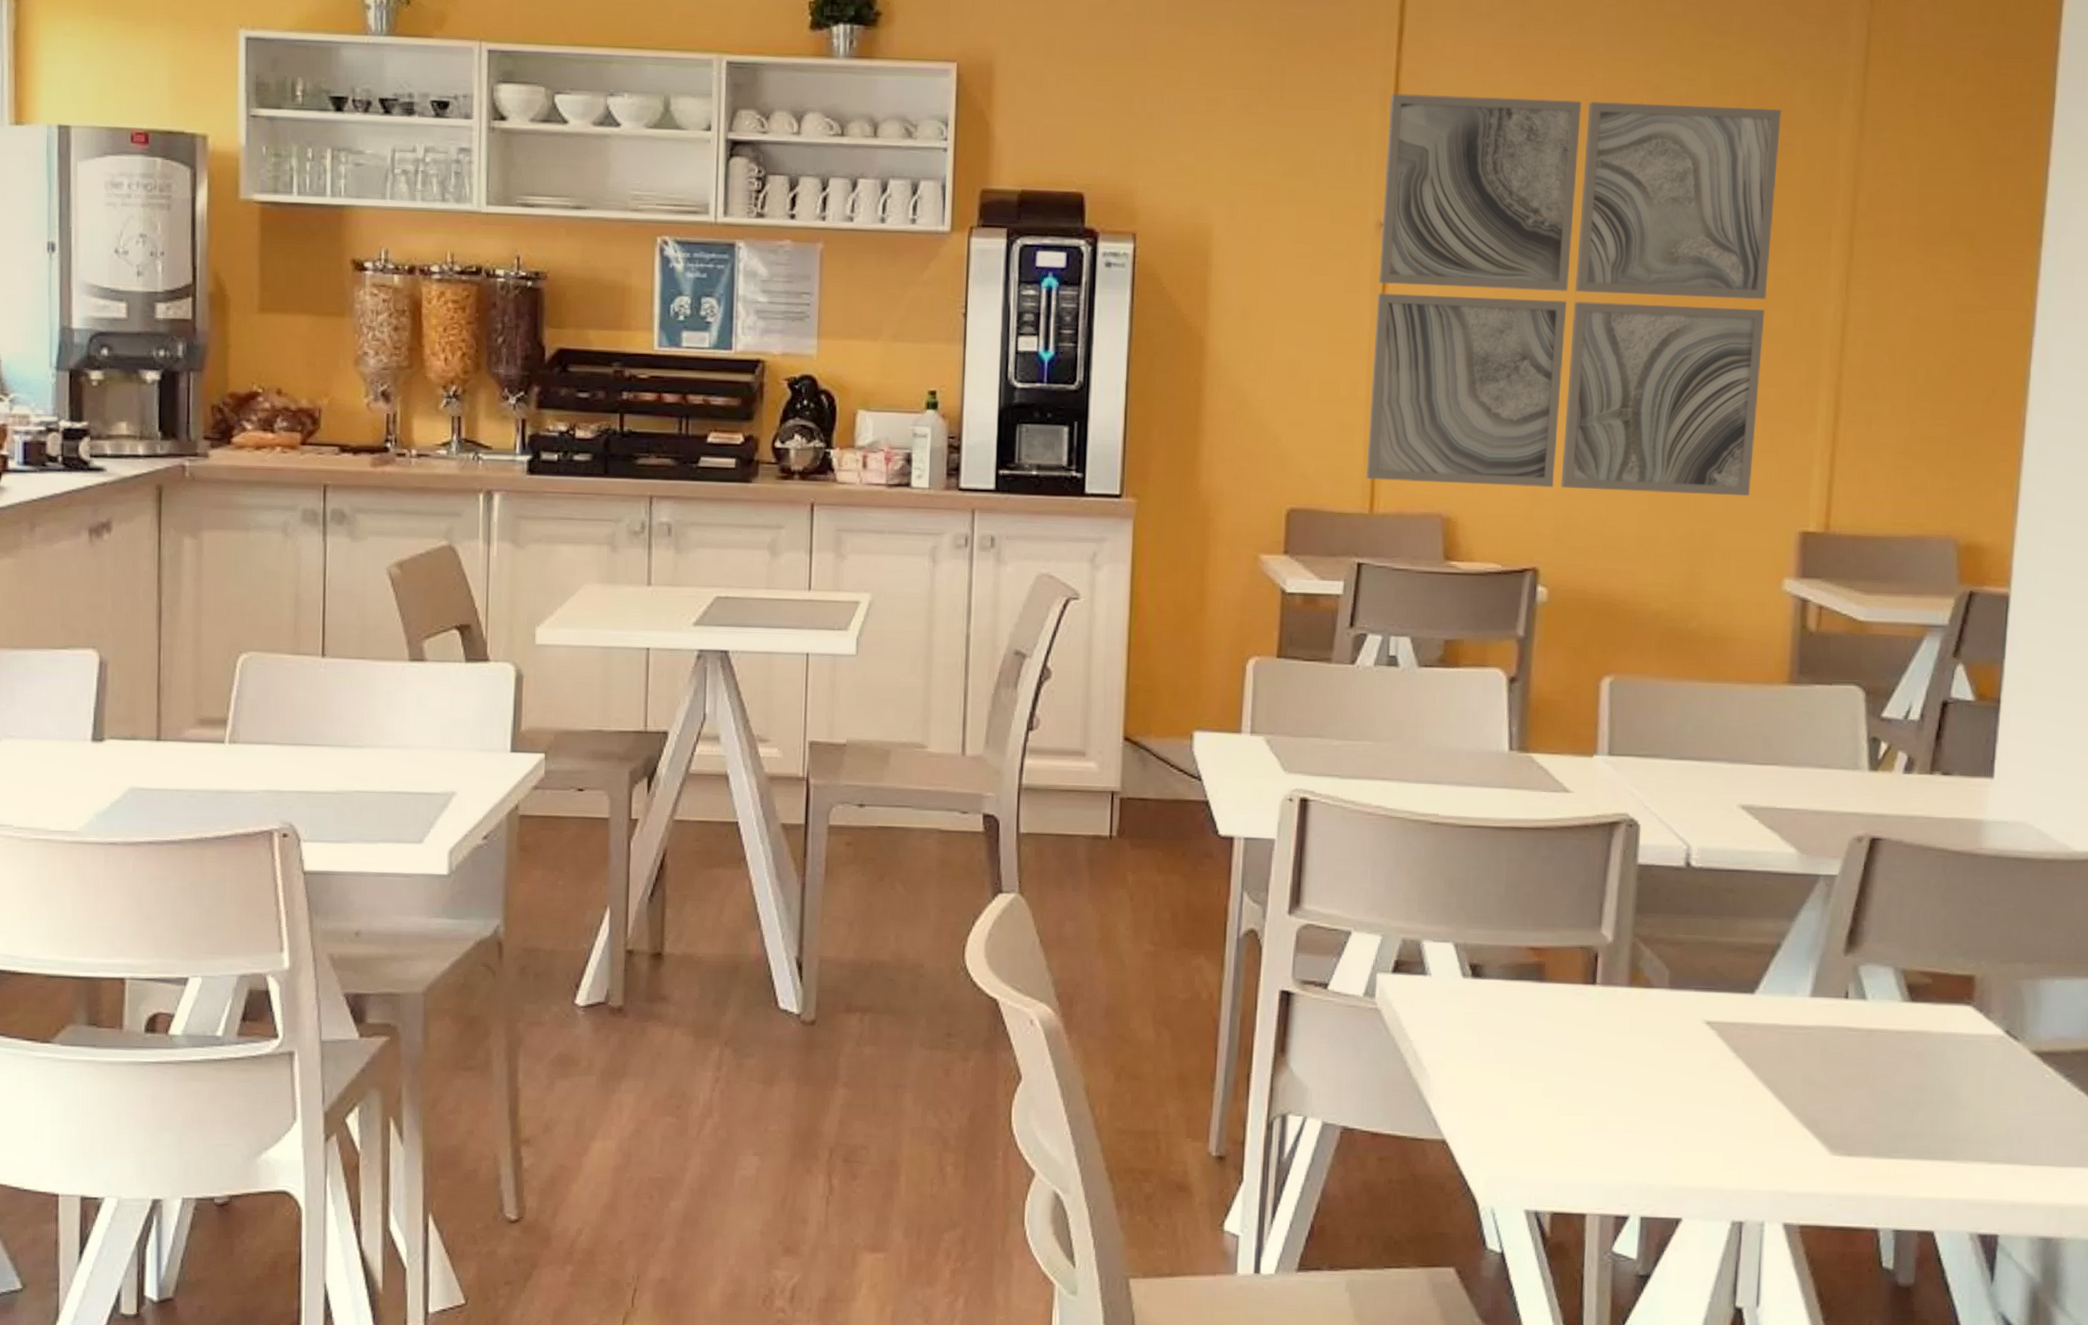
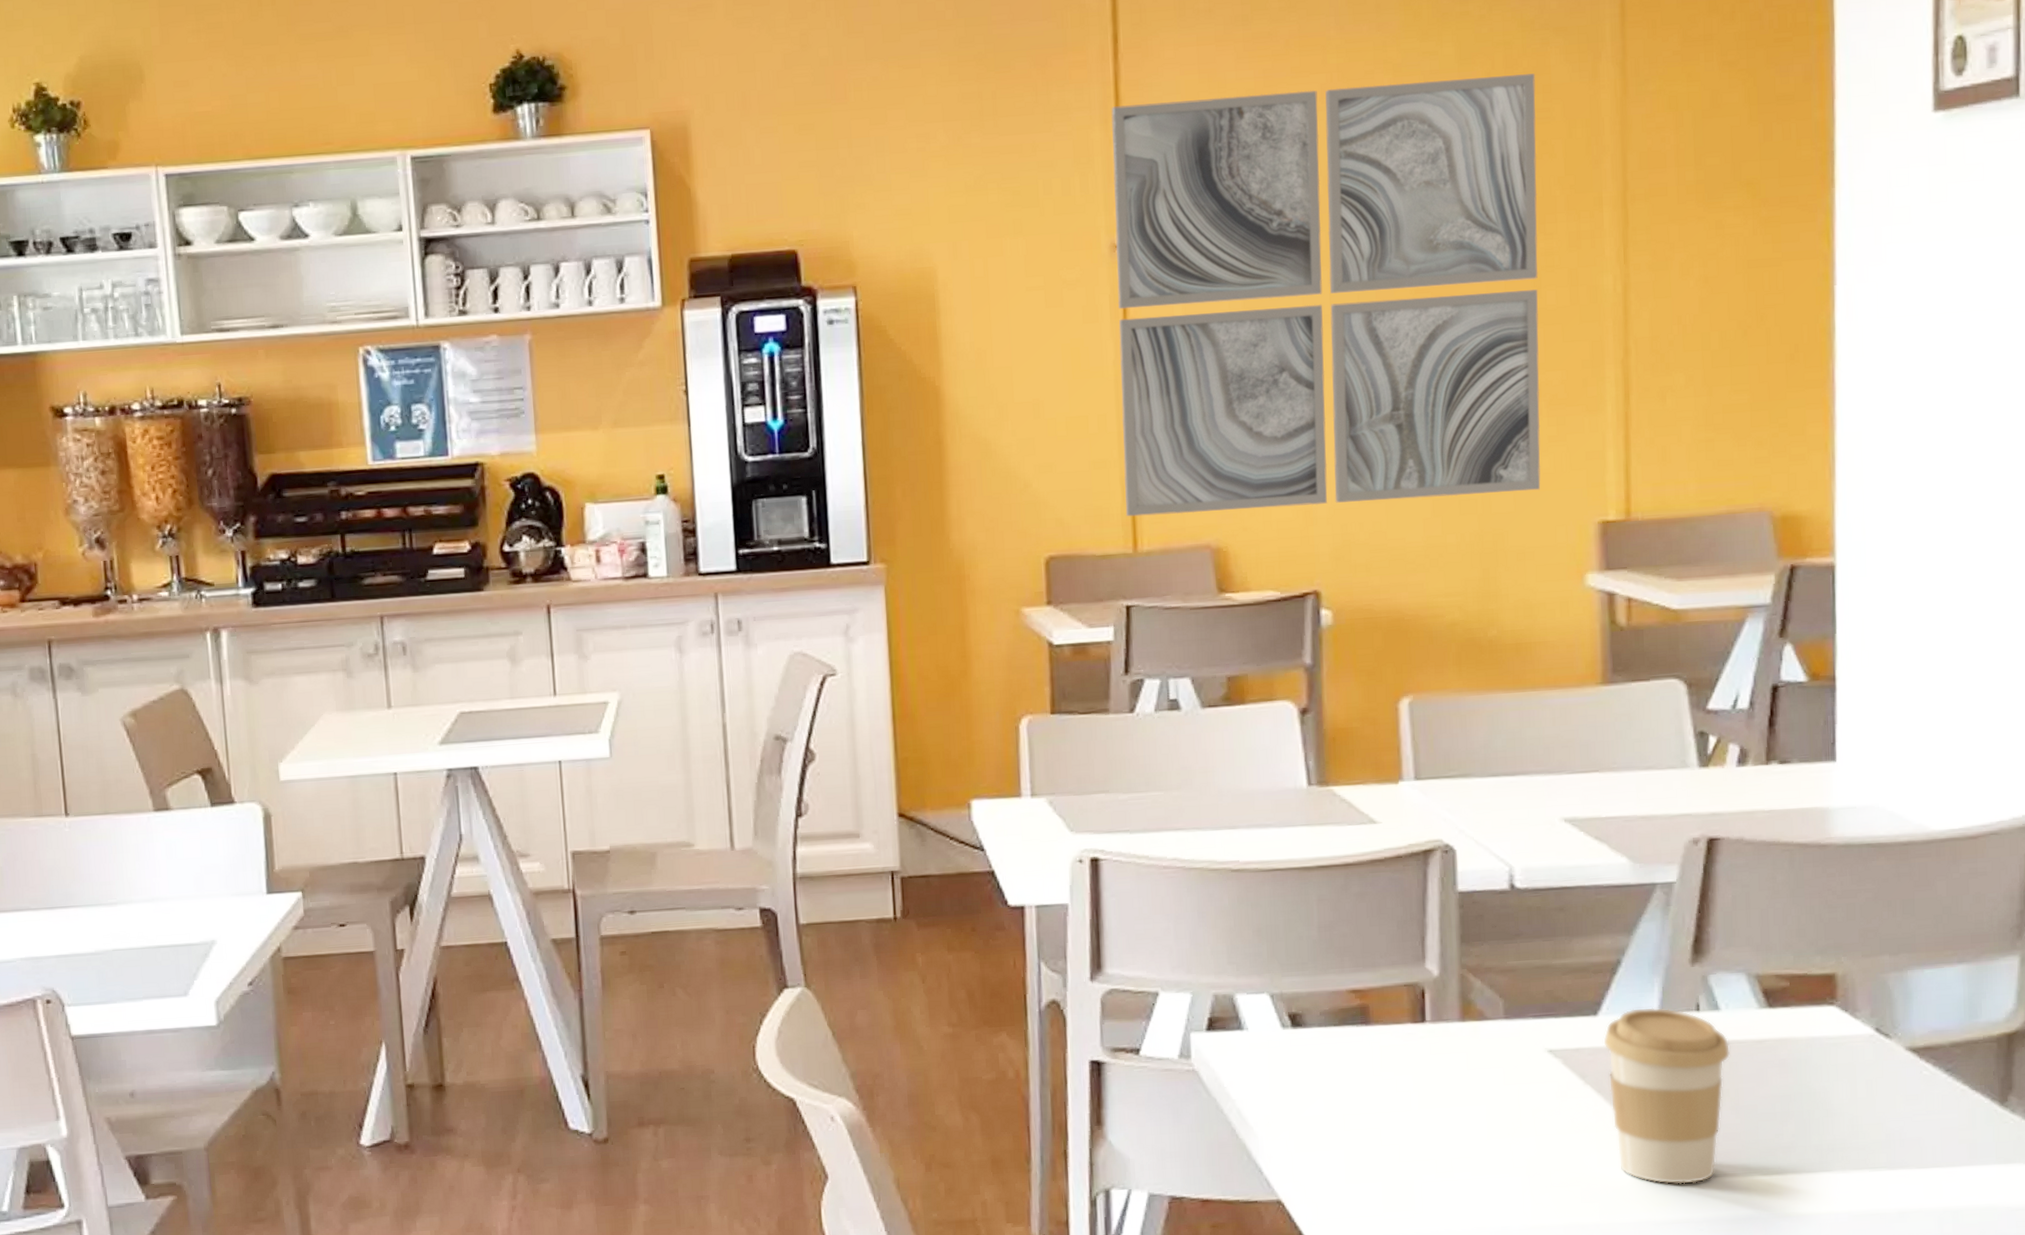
coffee cup: none [1757,989,1873,1160] -> present [1603,1007,1731,1185]

